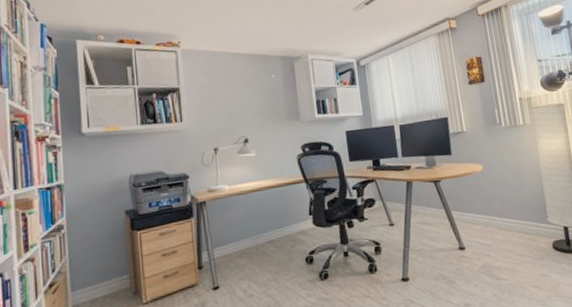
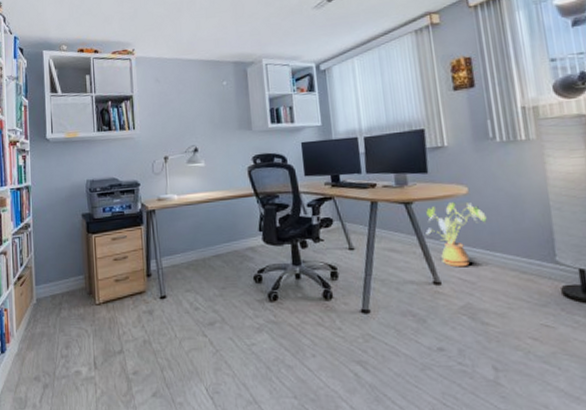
house plant: none [451,178,498,234] -> present [426,202,487,268]

